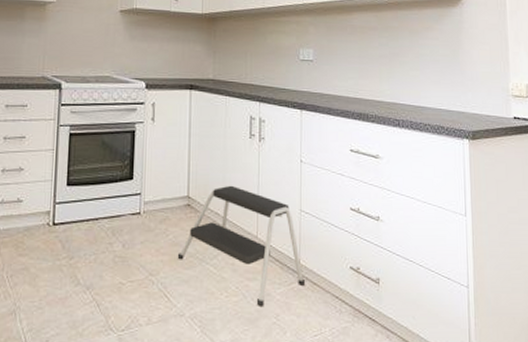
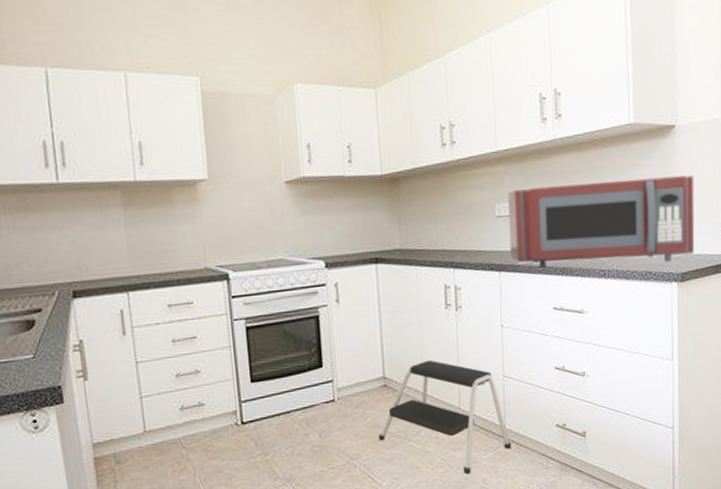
microwave: none [311,38,485,119] -> present [508,175,695,268]

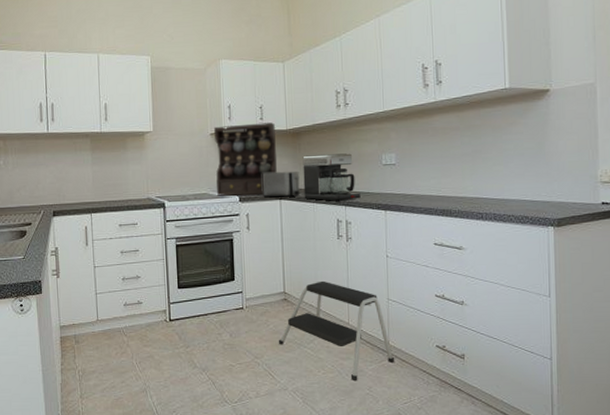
spice rack: none [288,166,371,262] -> present [213,122,277,196]
toaster: none [353,226,400,262] -> present [262,171,300,198]
coffee maker: none [402,203,472,263] -> present [302,153,361,201]
microwave: present [508,175,695,268] -> none [393,133,571,209]

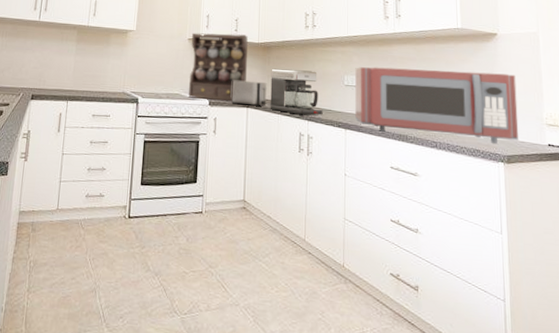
step stool: present [278,280,394,382] -> none [233,192,348,304]
microwave: none [393,133,571,209] -> present [355,67,520,144]

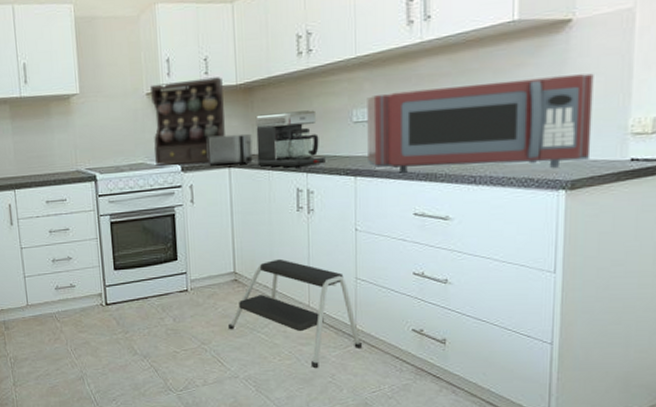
step stool: none [233,192,348,304] -> present [227,258,362,369]

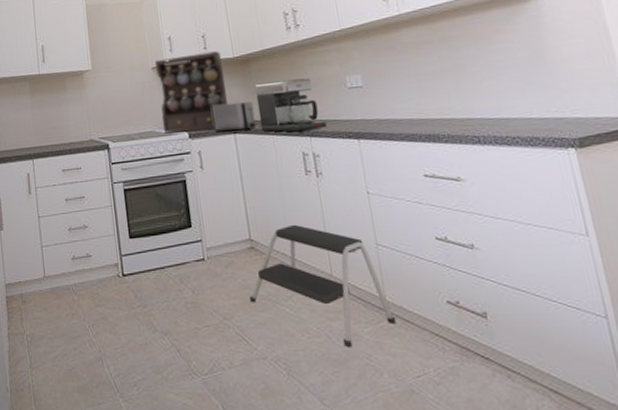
microwave: present [367,73,594,173] -> none [357,36,592,135]

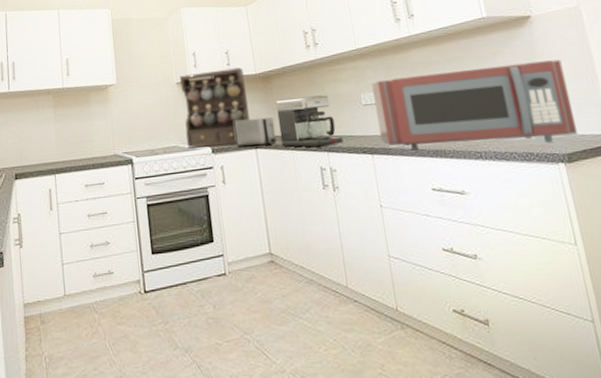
step stool: present [249,224,396,348] -> none [268,237,406,359]
microwave: none [357,36,592,135] -> present [371,59,579,151]

